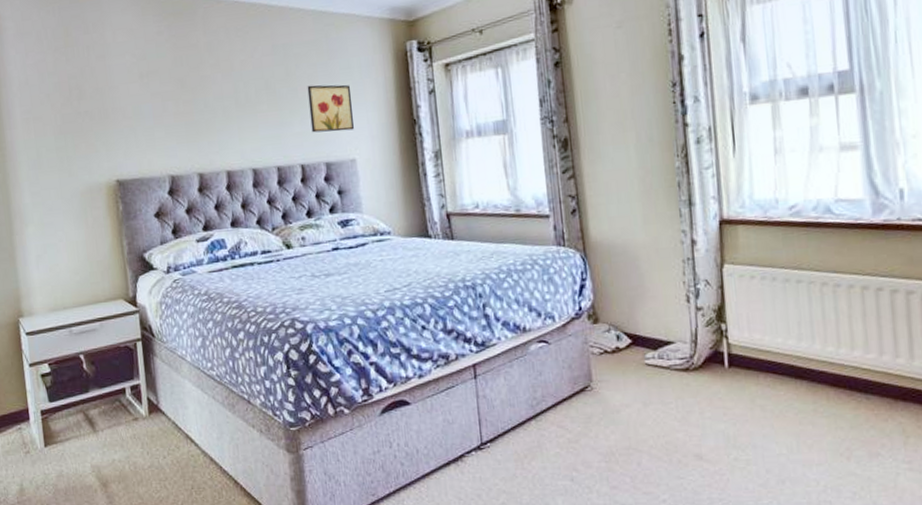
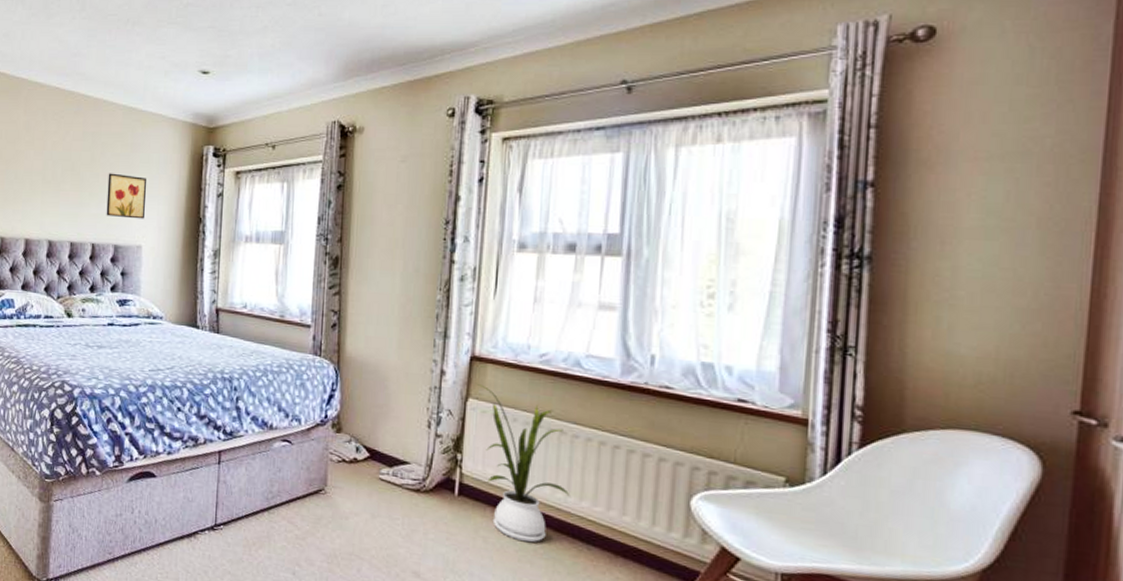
house plant: none [731,248,841,403] -> present [478,384,570,543]

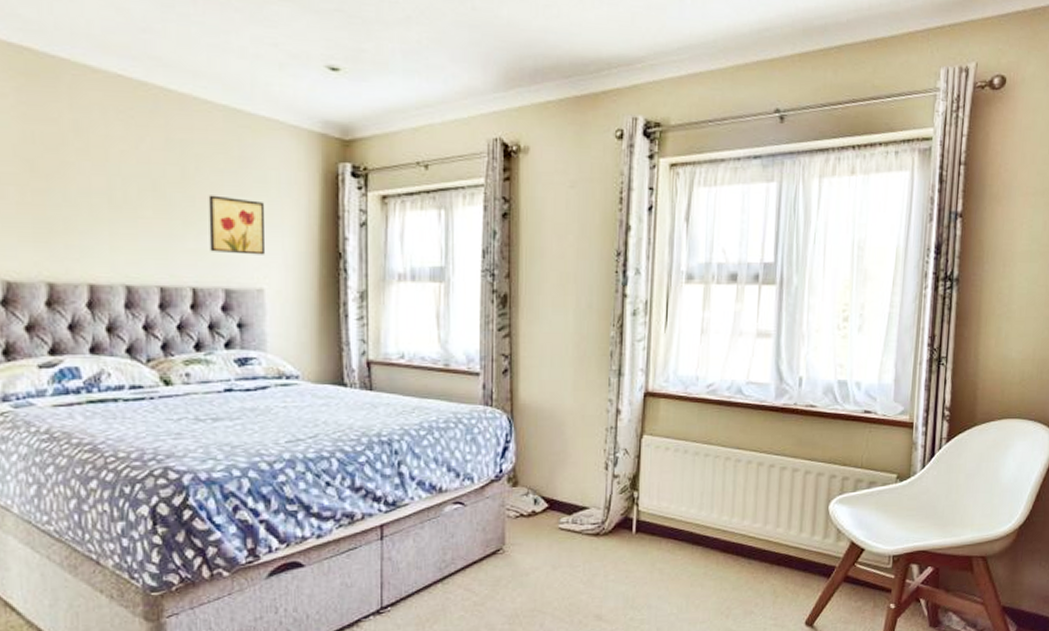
house plant: present [478,384,570,543] -> none [651,420,734,567]

